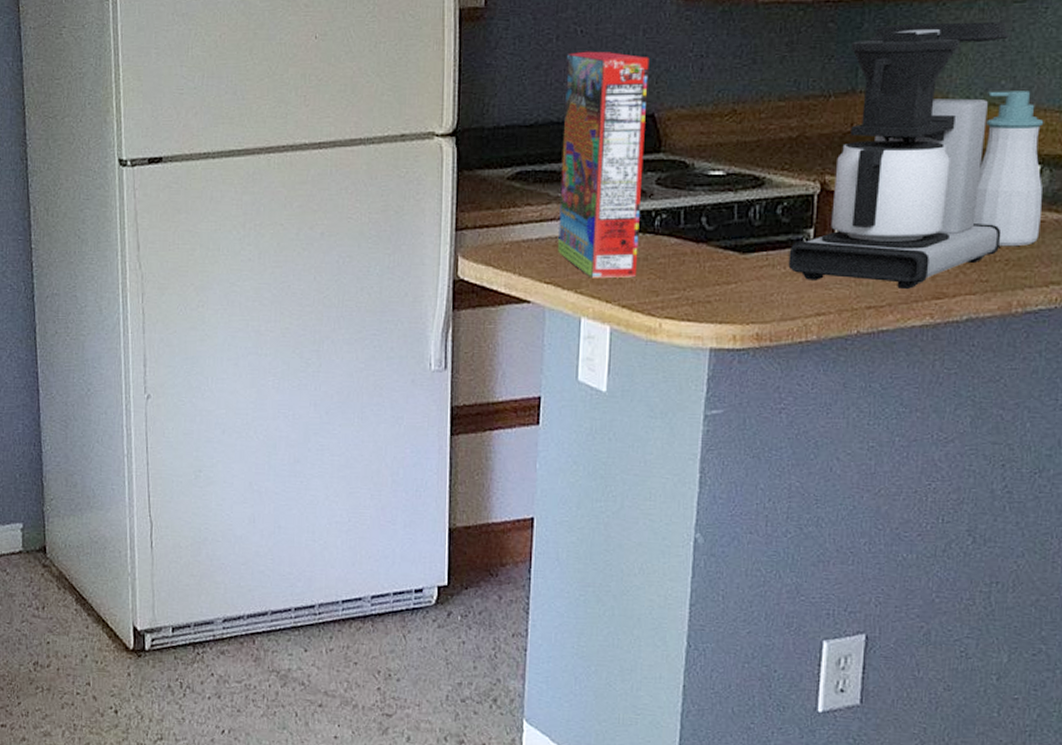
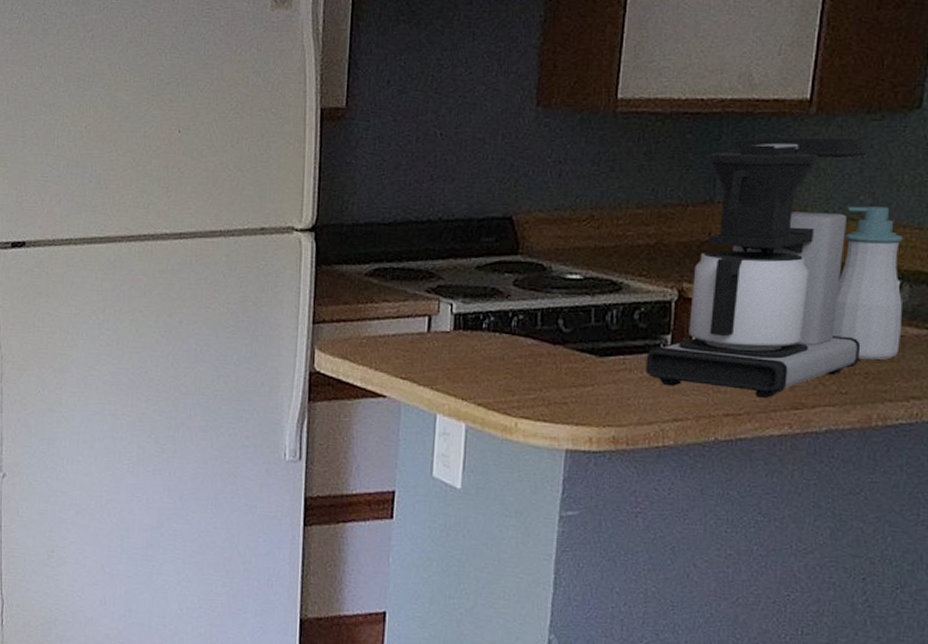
cereal box: present [558,51,649,279] -> none [414,153,508,377]

